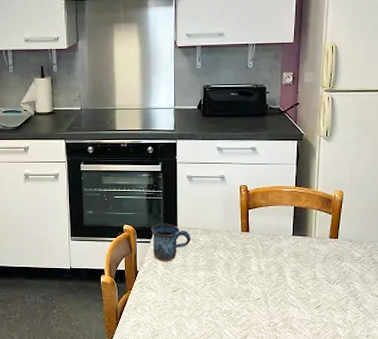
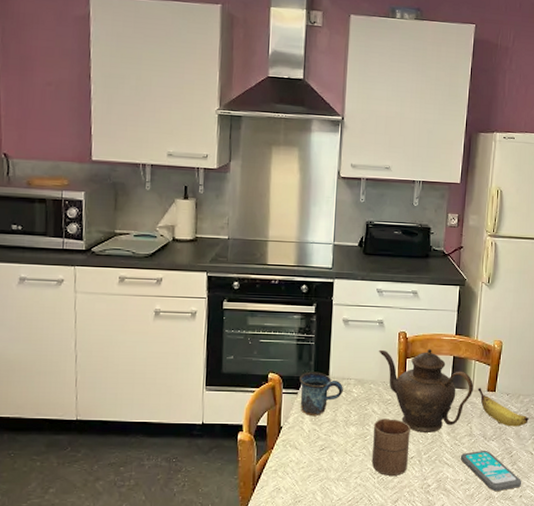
cup: none [220,264,256,314] -> present [372,419,411,476]
teapot: none [221,199,316,276] -> present [378,348,474,432]
smartphone: none [305,292,369,331] -> present [460,450,522,492]
banana: none [319,235,373,272] -> present [477,388,529,427]

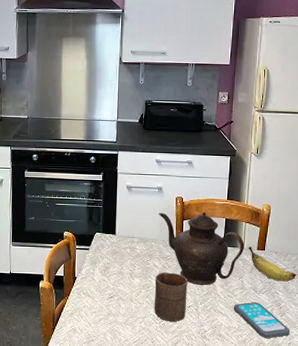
mug: present [300,371,343,416] -> none [90,231,128,268]

